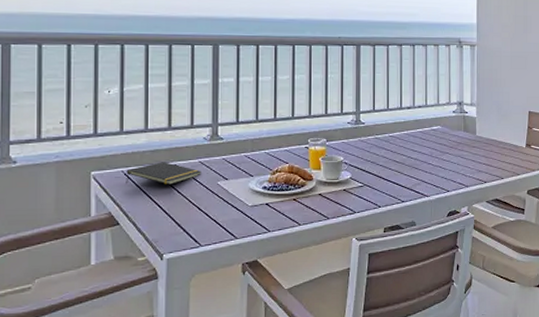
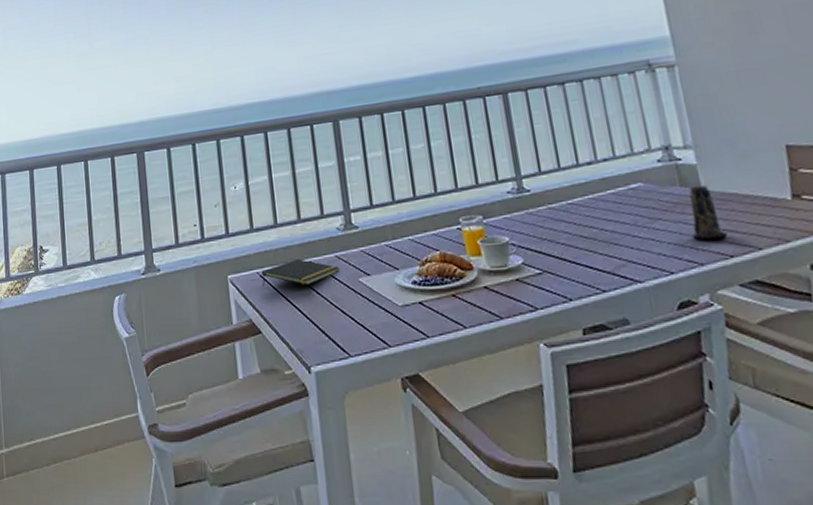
candle: none [465,132,485,170] -> present [689,185,728,240]

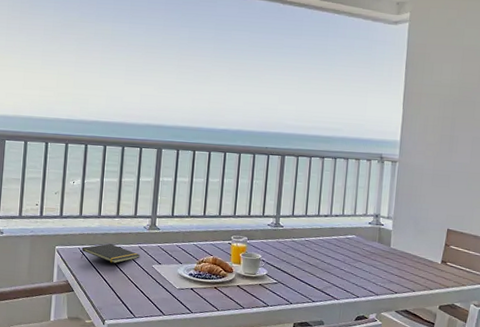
candle: present [689,185,728,240] -> none [376,244,398,280]

